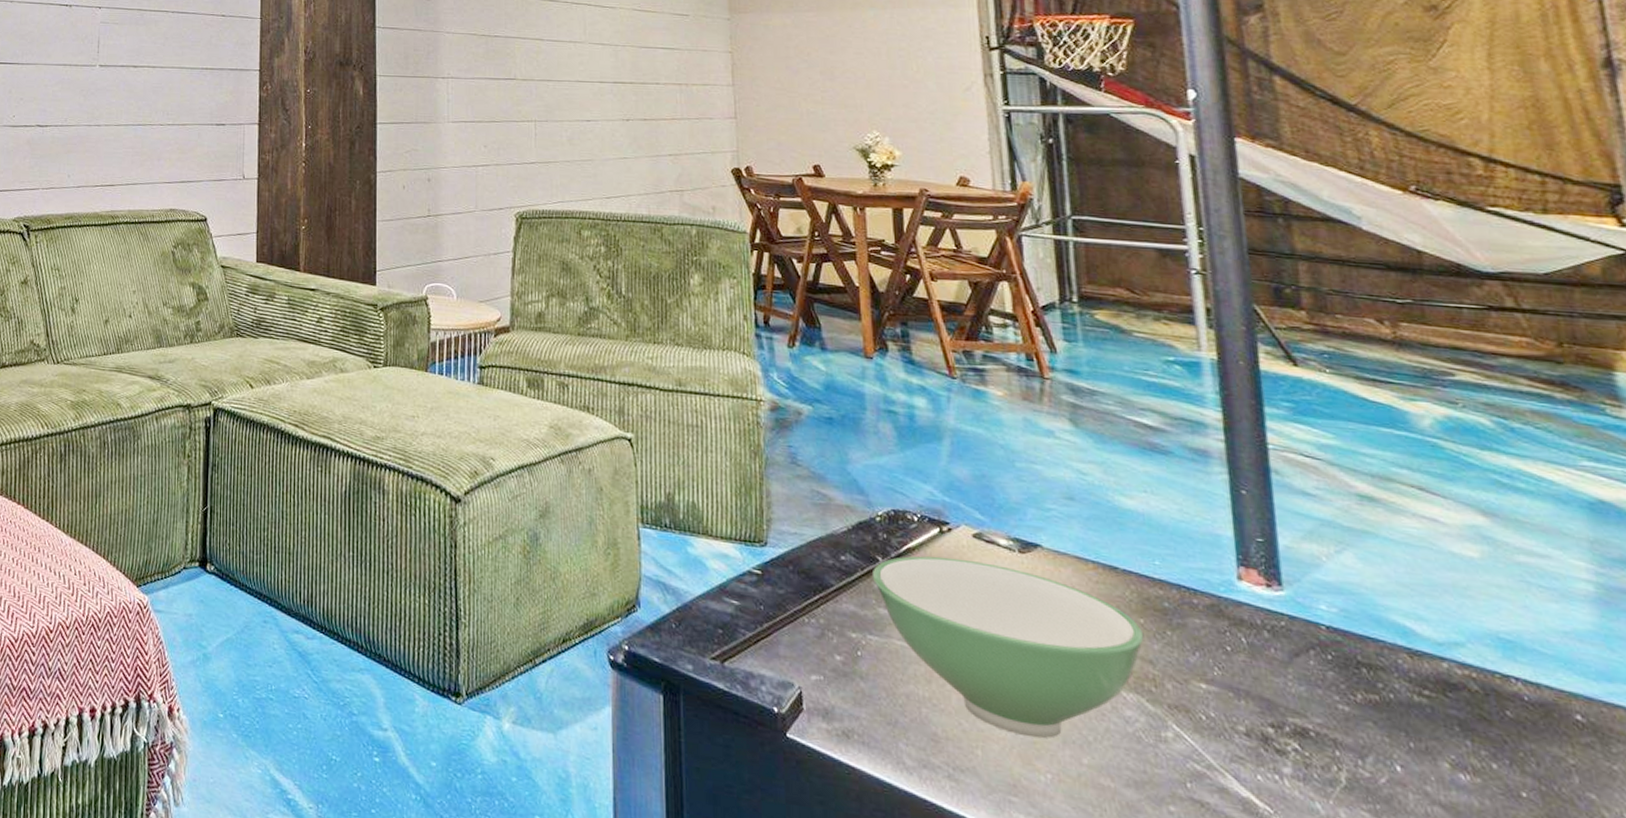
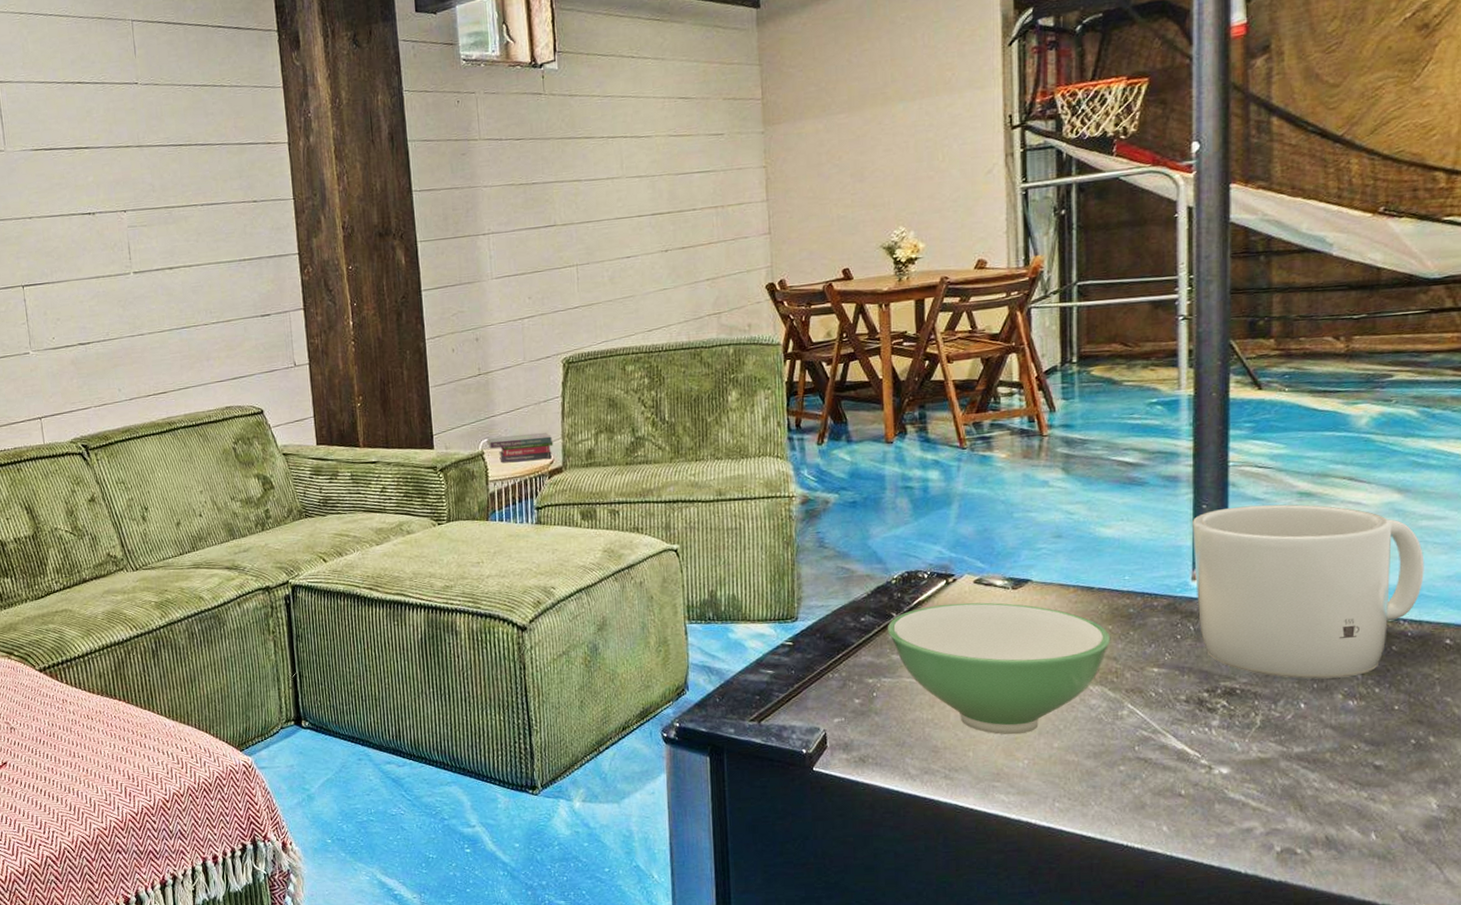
books: none [432,282,502,316] -> present [487,432,554,463]
mug: none [1231,498,1533,742] -> present [1193,504,1425,679]

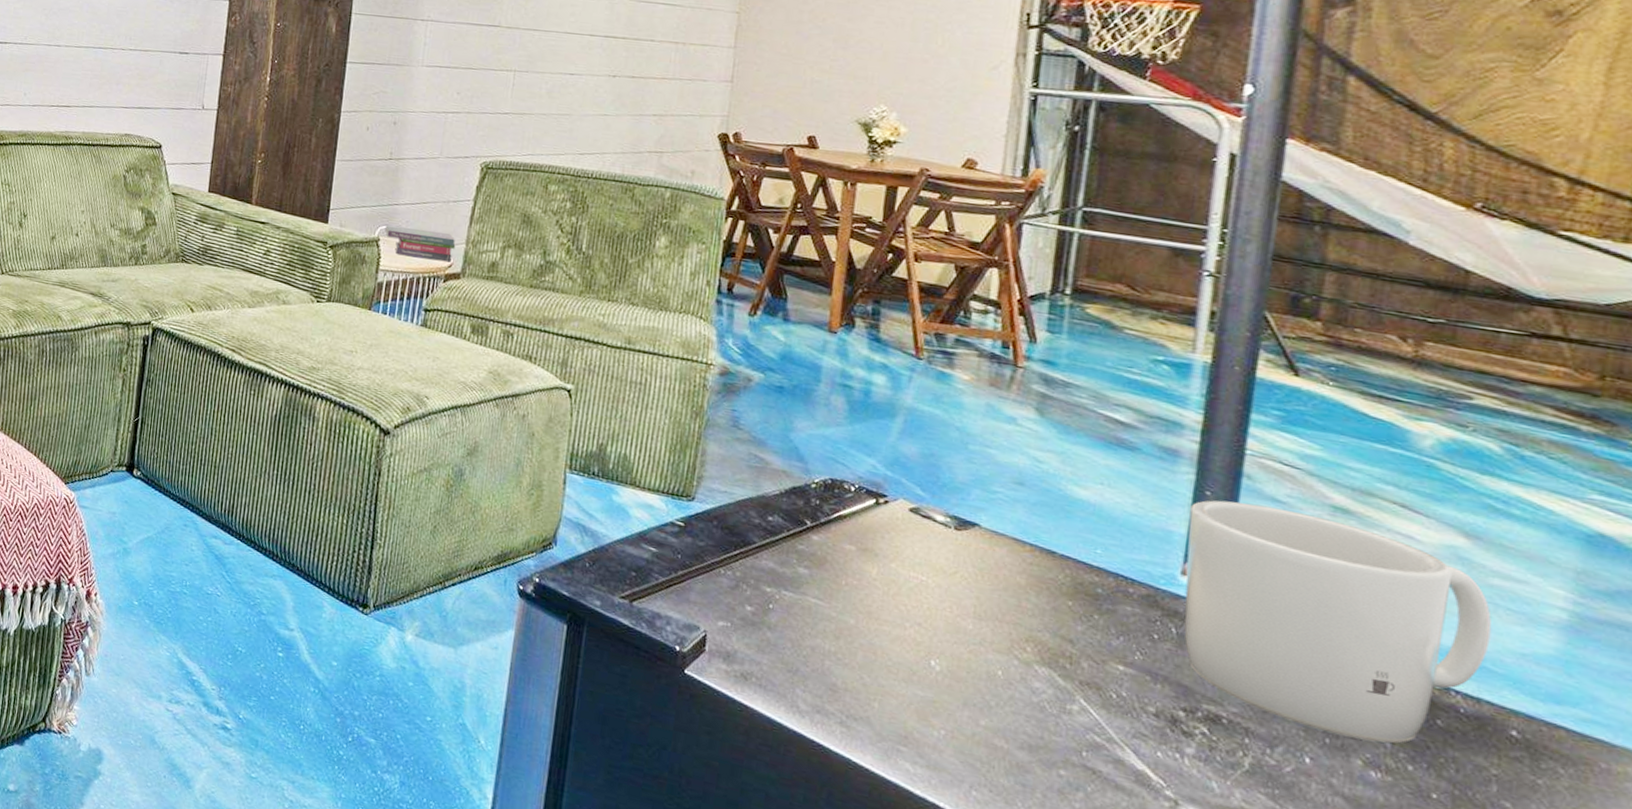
bowl: present [887,602,1111,735] -> none [797,522,1070,700]

